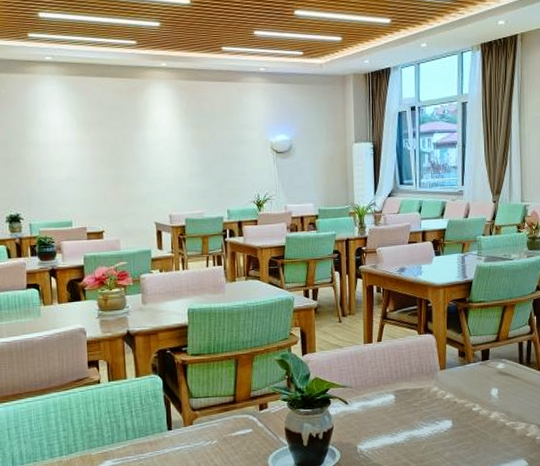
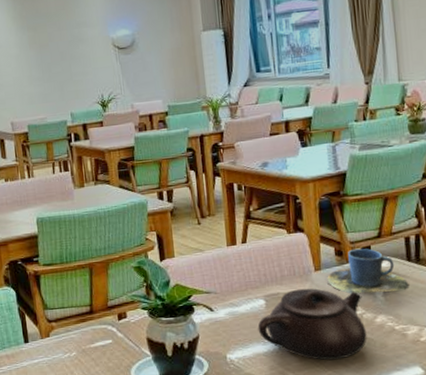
teapot: none [387,385,482,453] -> present [257,288,367,361]
cup: none [450,350,520,392] -> present [327,248,409,294]

